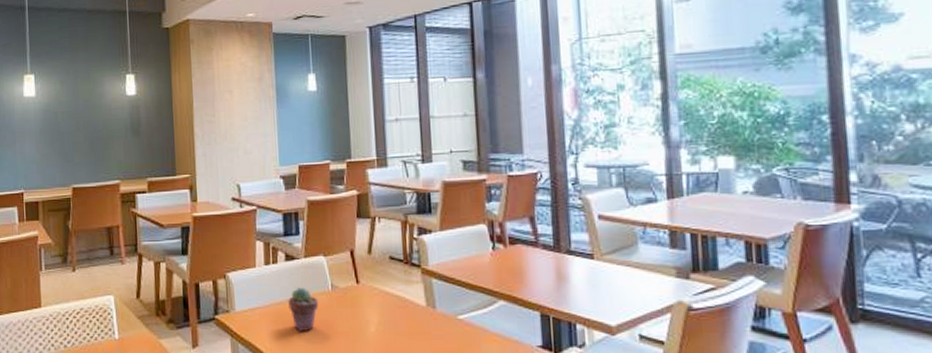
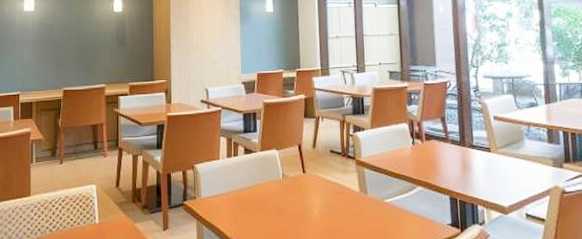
potted succulent: present [288,287,319,331] -> none [246,177,272,214]

